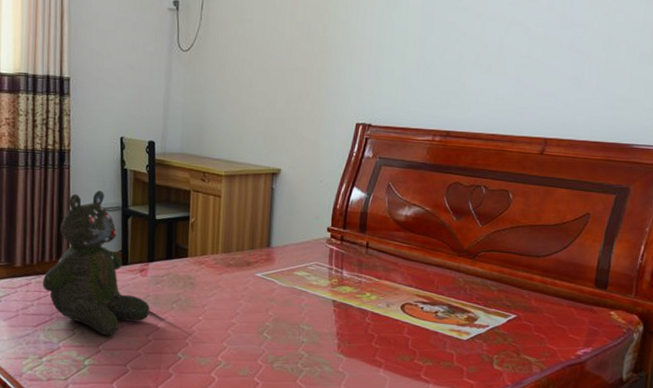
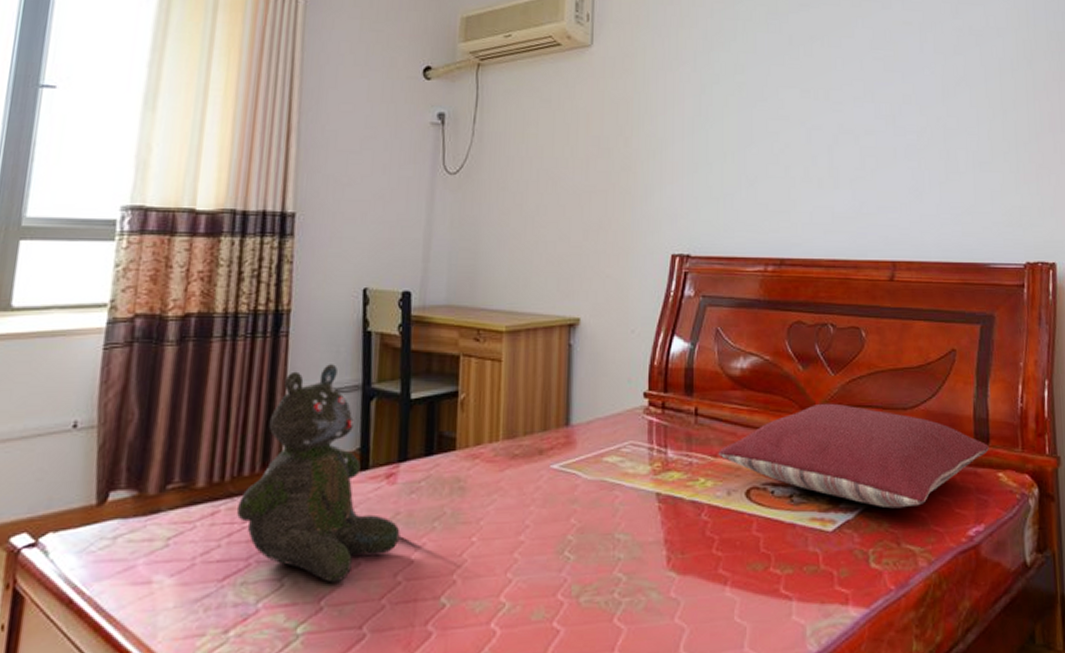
pillow: none [382,247,607,330] -> present [718,403,990,509]

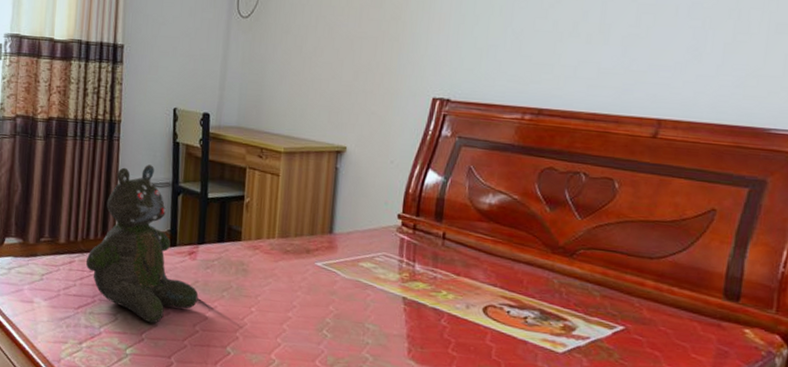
pillow: present [718,403,990,509] -> none [461,242,740,346]

